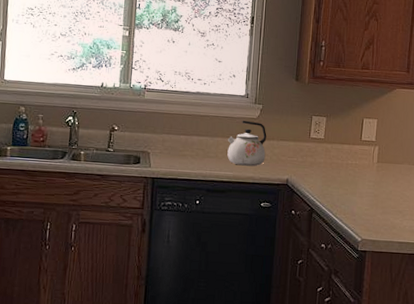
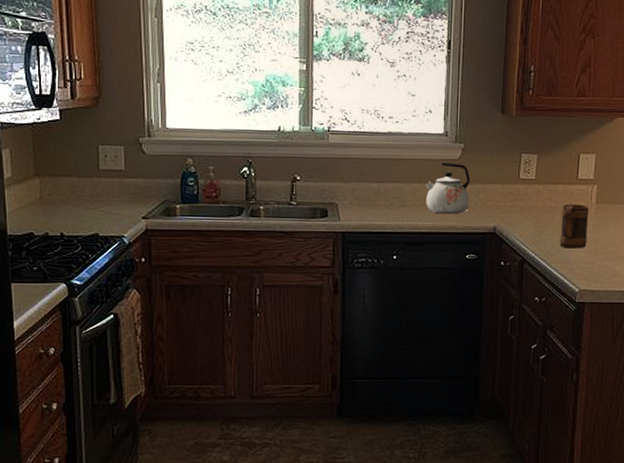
mug: none [344,162,371,202] -> present [559,204,589,249]

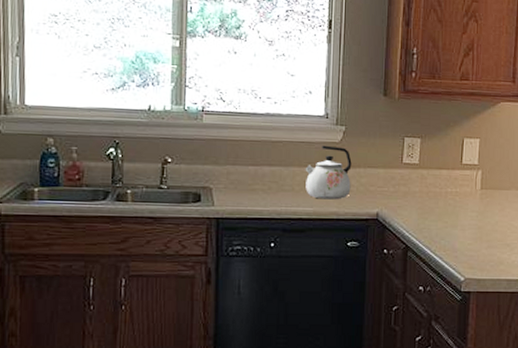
mug: present [559,204,589,249] -> none [444,189,474,236]

